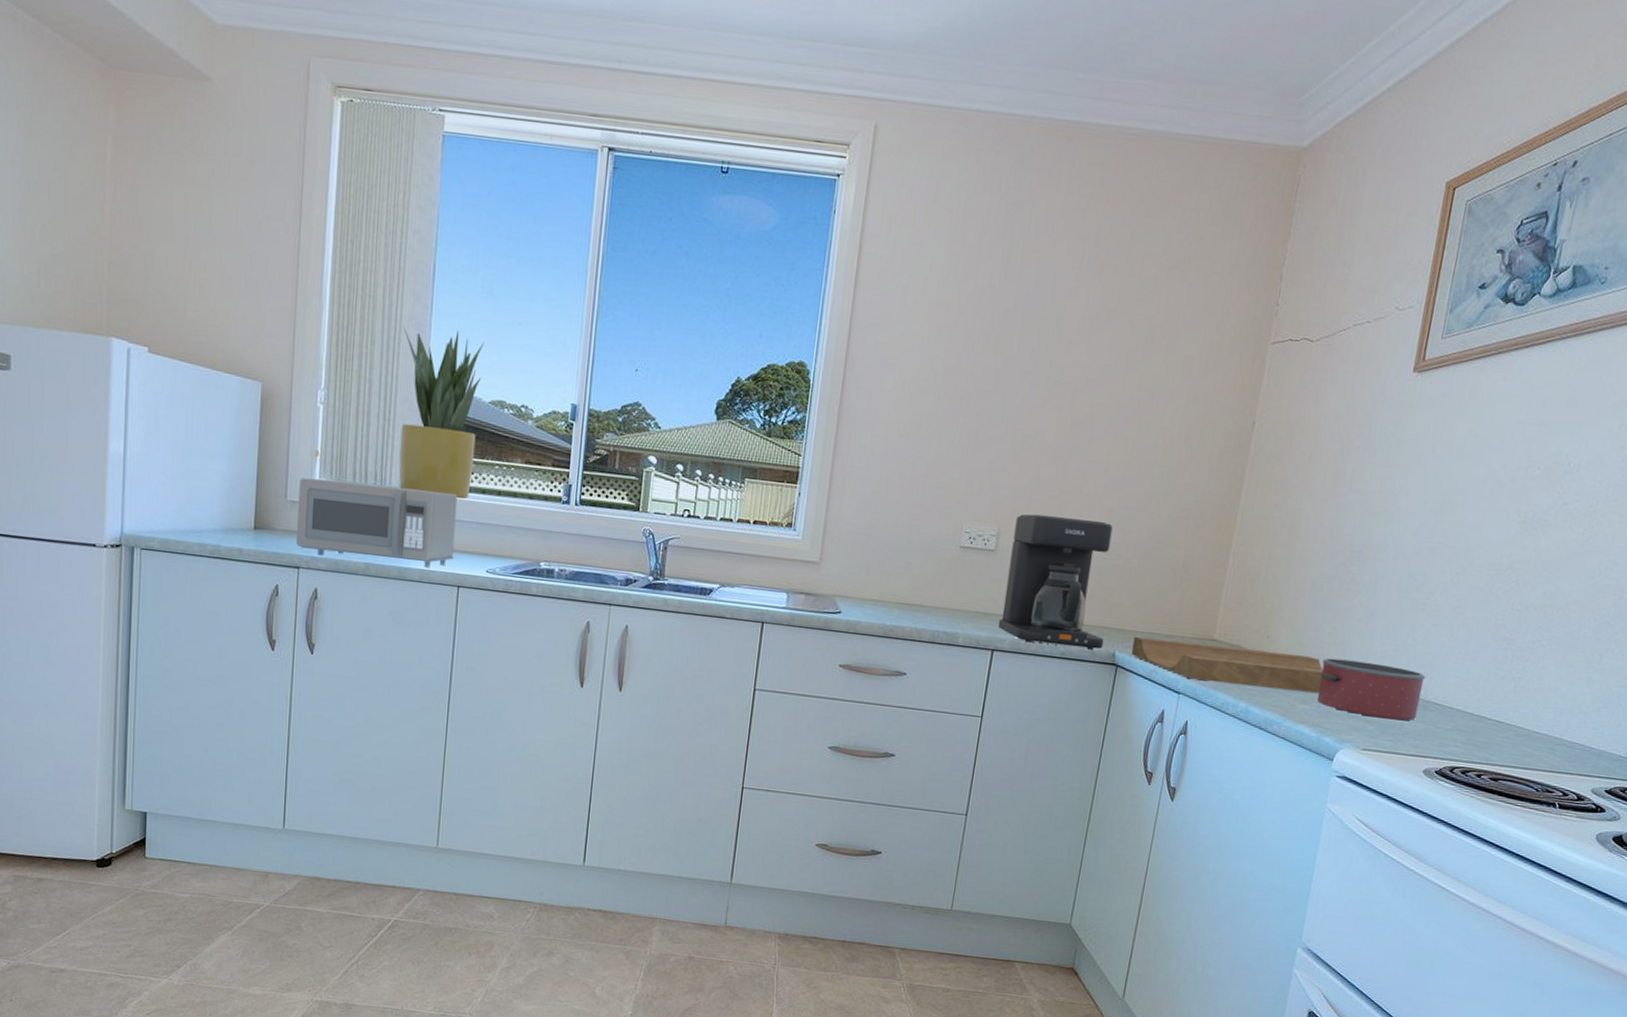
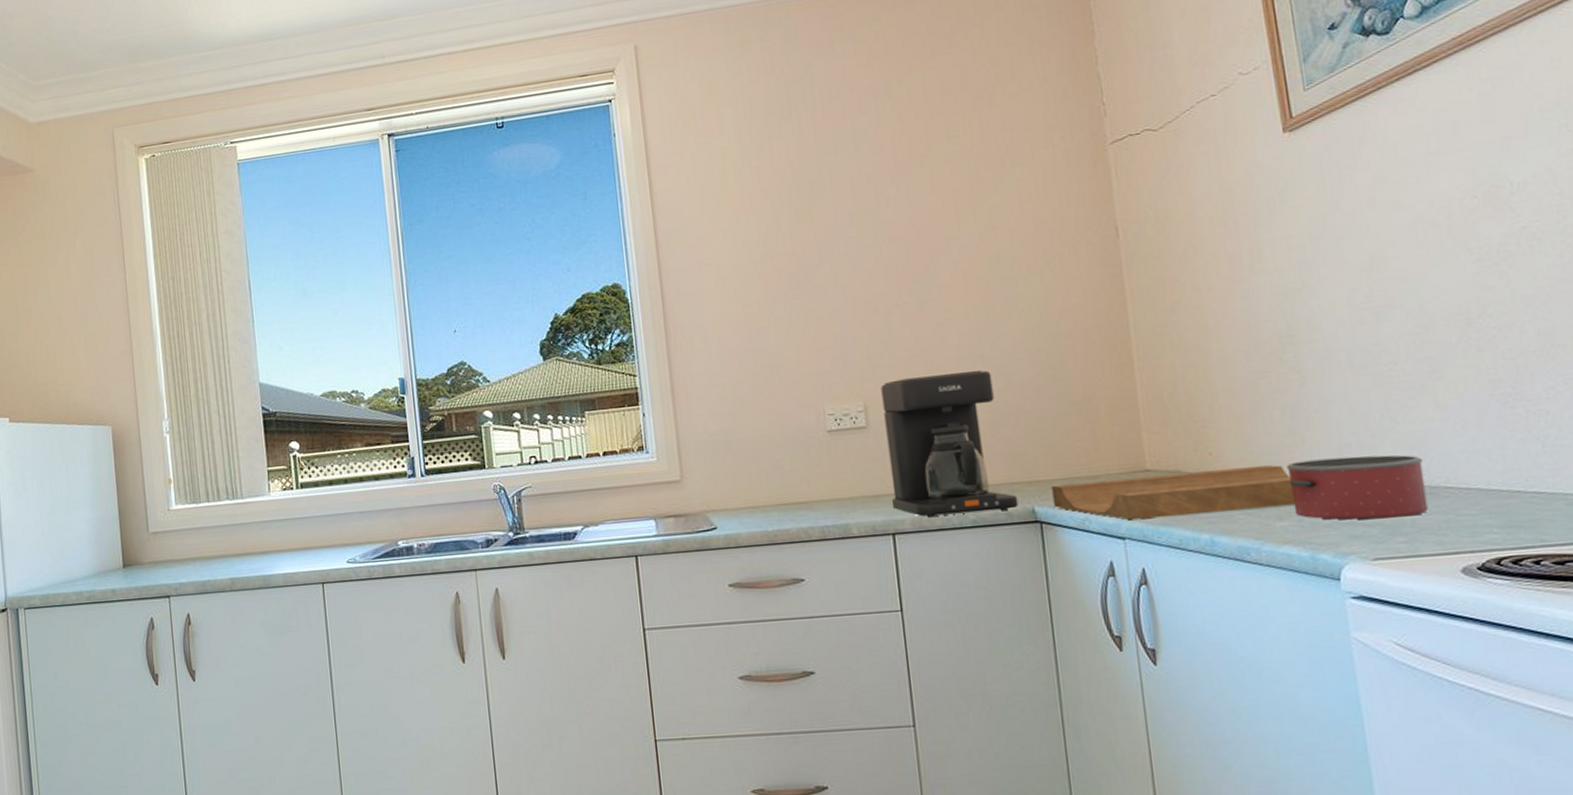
microwave: present [296,477,458,568] -> none [158,491,313,580]
planter: present [398,325,484,500] -> none [229,335,318,498]

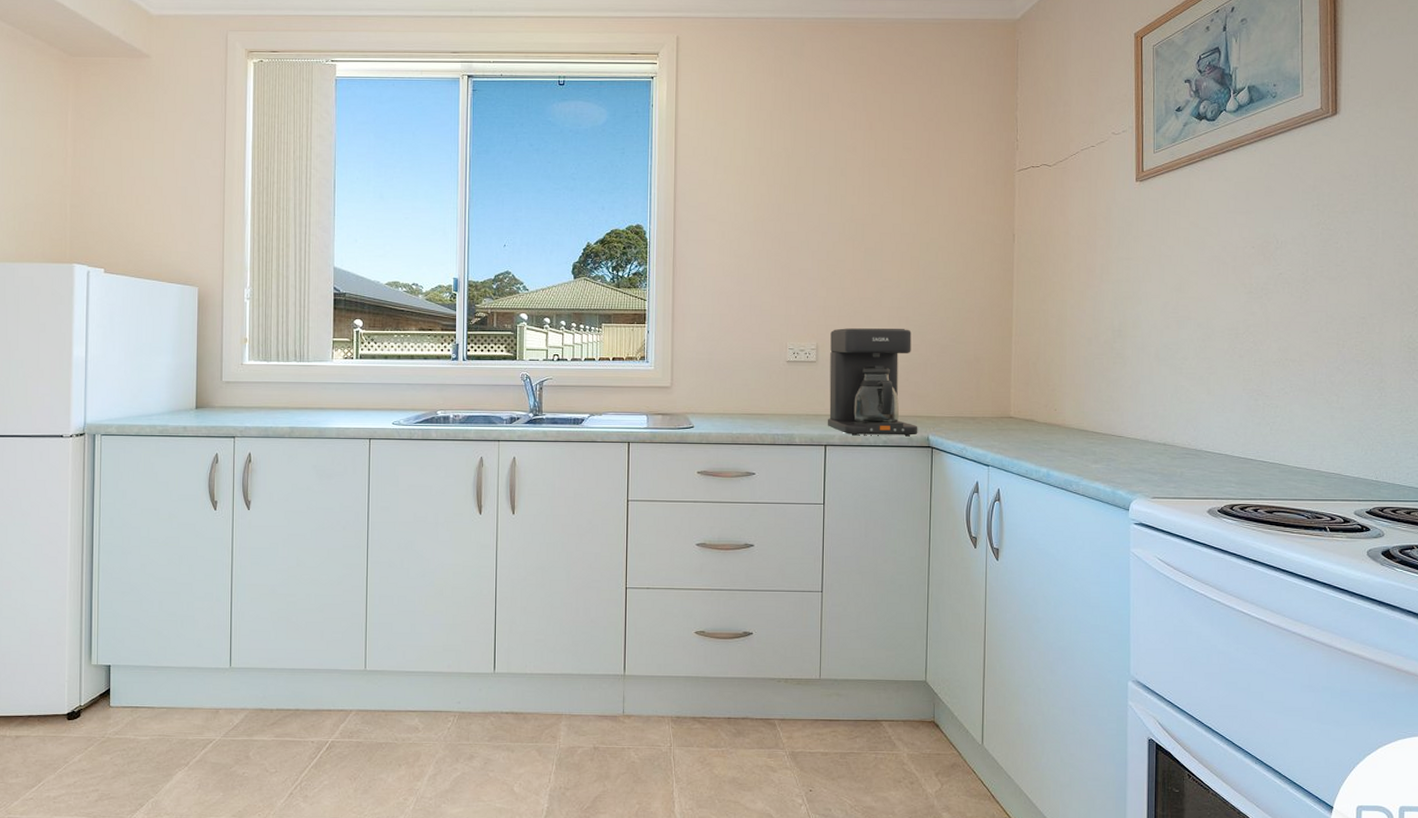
cutting board: present [1051,464,1295,520] -> none [942,421,1107,454]
cooking pot: present [1287,455,1428,520] -> none [1105,422,1194,469]

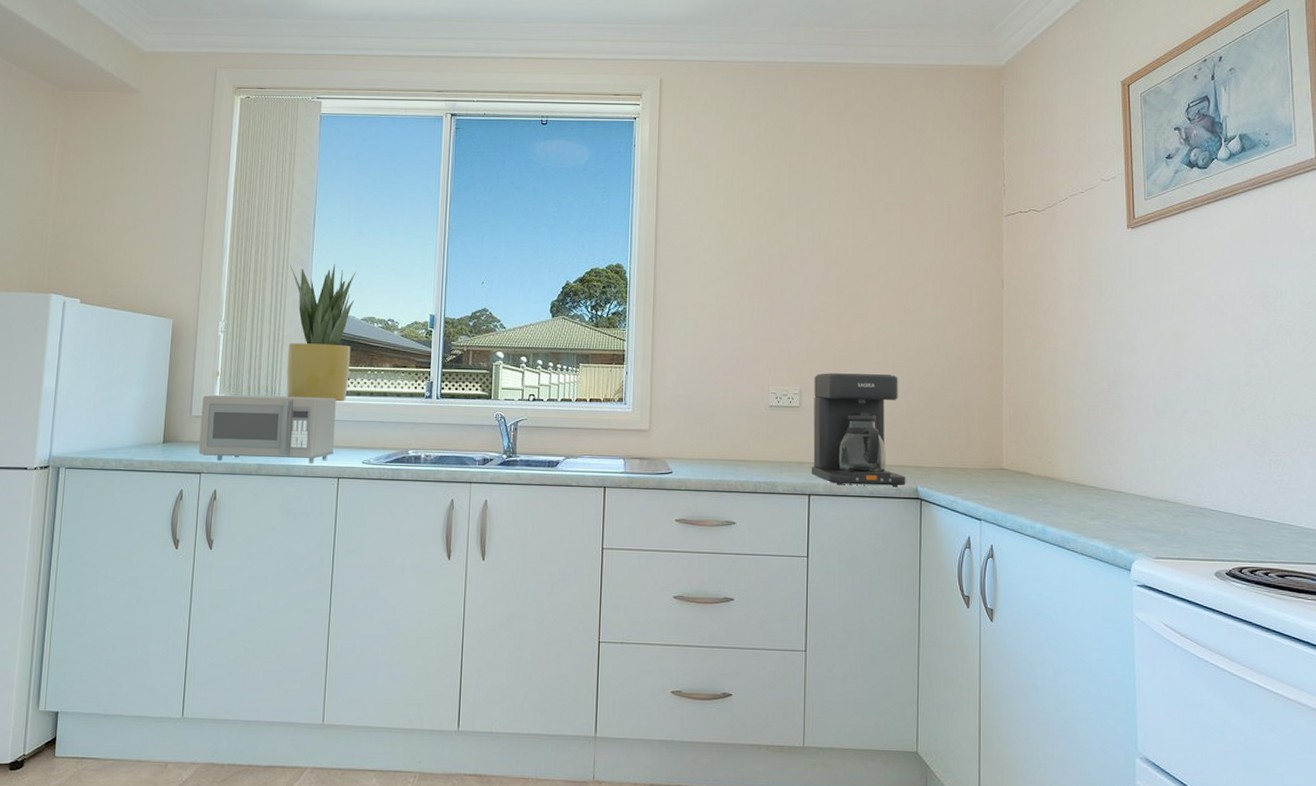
microwave: none [232,360,365,426] -> present [199,394,337,464]
planter: none [311,229,379,366] -> present [286,264,356,402]

